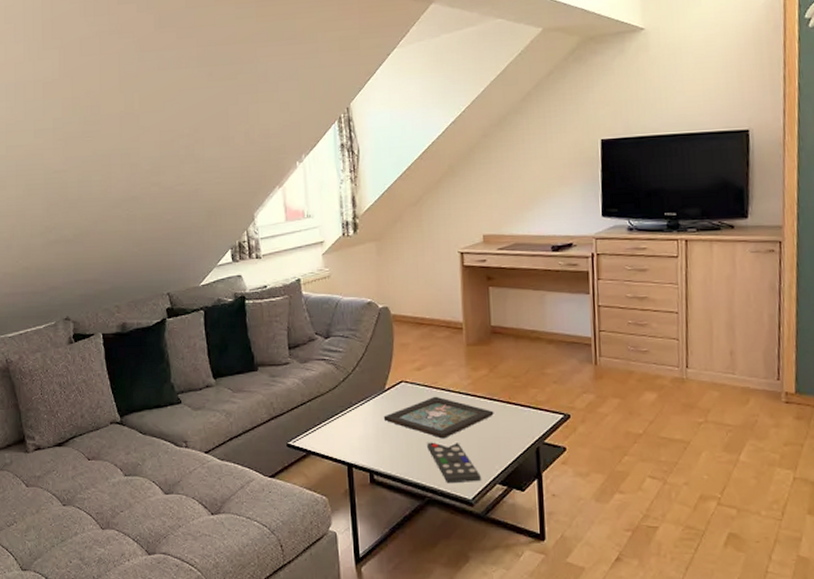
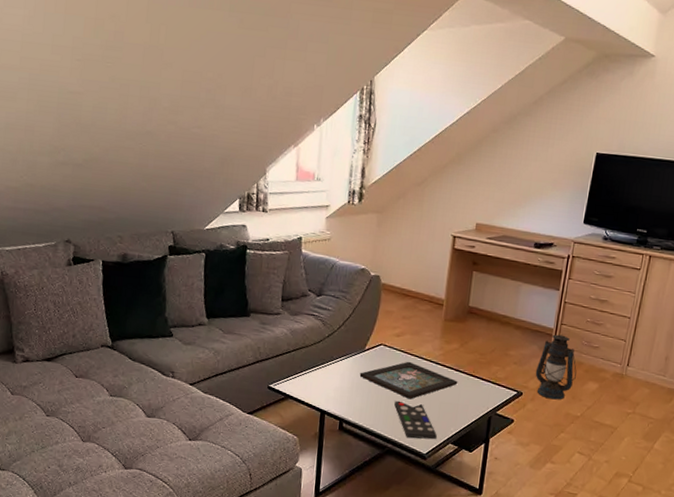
lantern: none [580,343,629,418] -> present [535,334,577,400]

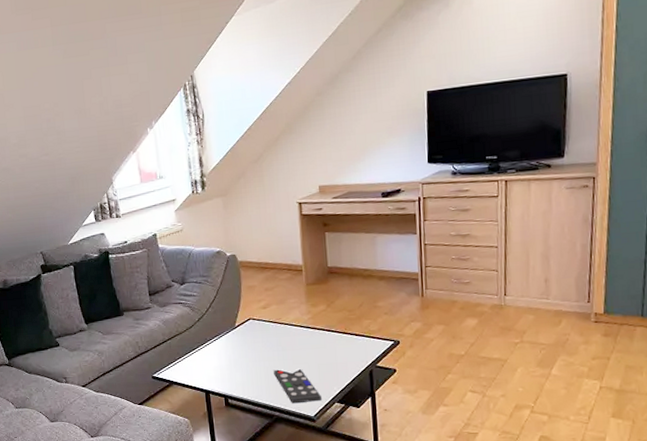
decorative tray: present [359,361,458,400] -> none [235,330,332,366]
lantern: present [535,334,577,400] -> none [408,277,452,343]

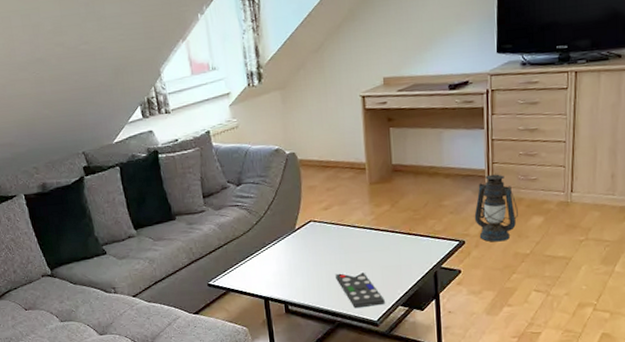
lantern: none [408,277,452,343] -> present [474,174,518,242]

